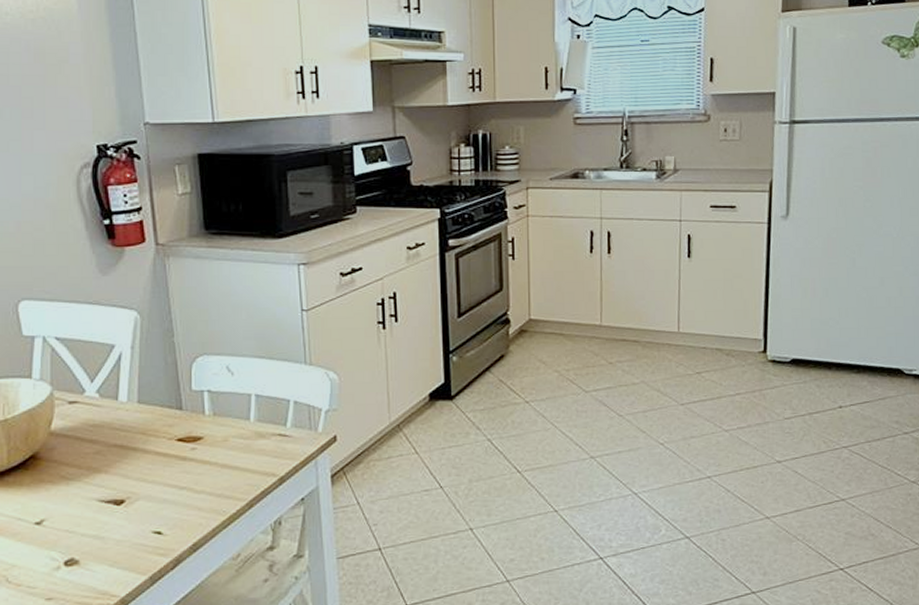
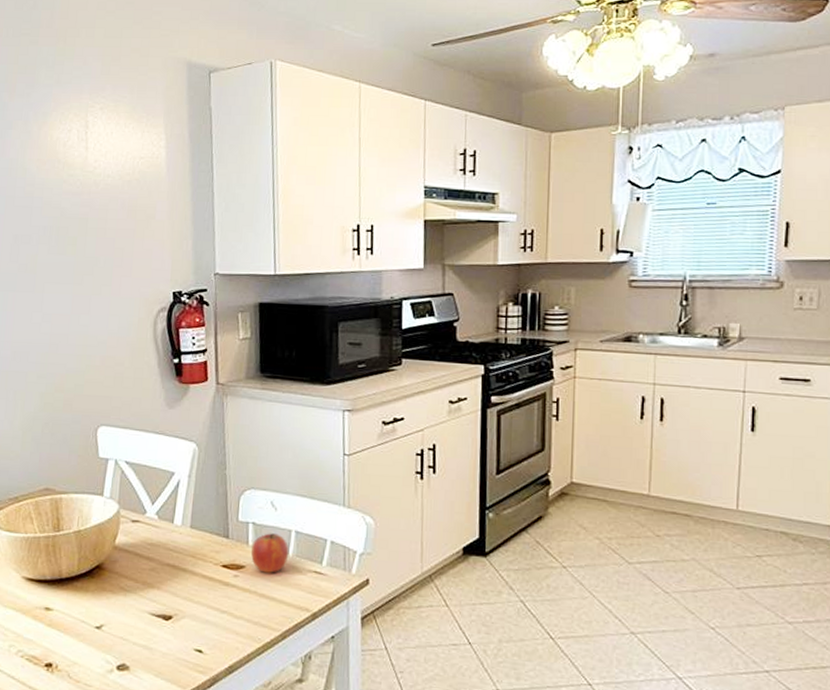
fruit: none [209,399,250,442] -> present [251,533,289,573]

